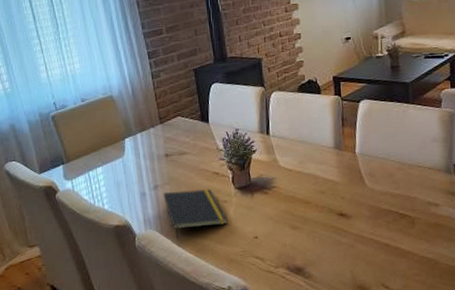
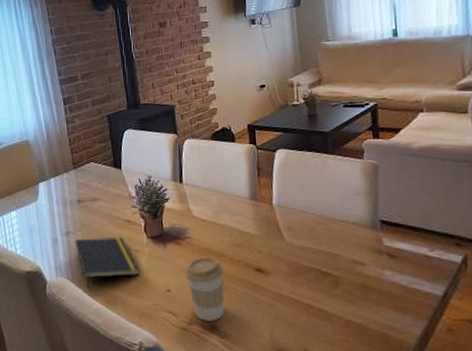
coffee cup: none [272,205,310,264] -> present [185,257,225,321]

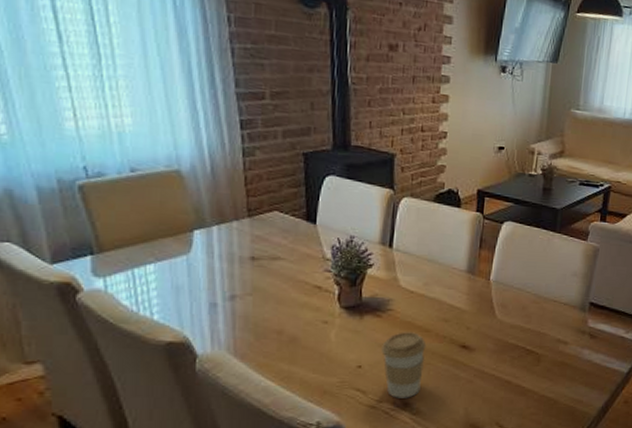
notepad: present [75,237,140,289] -> none [242,304,327,364]

